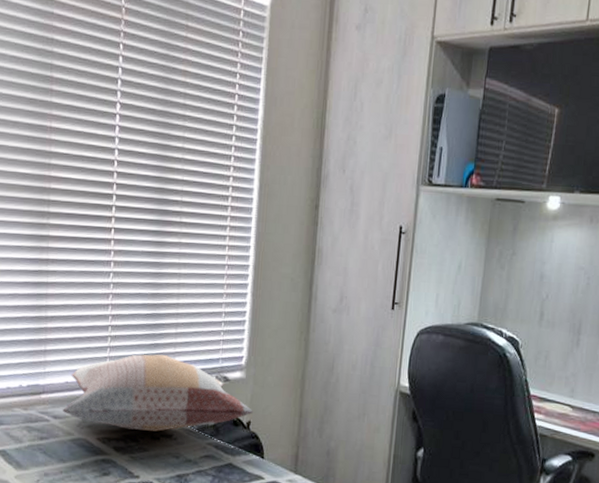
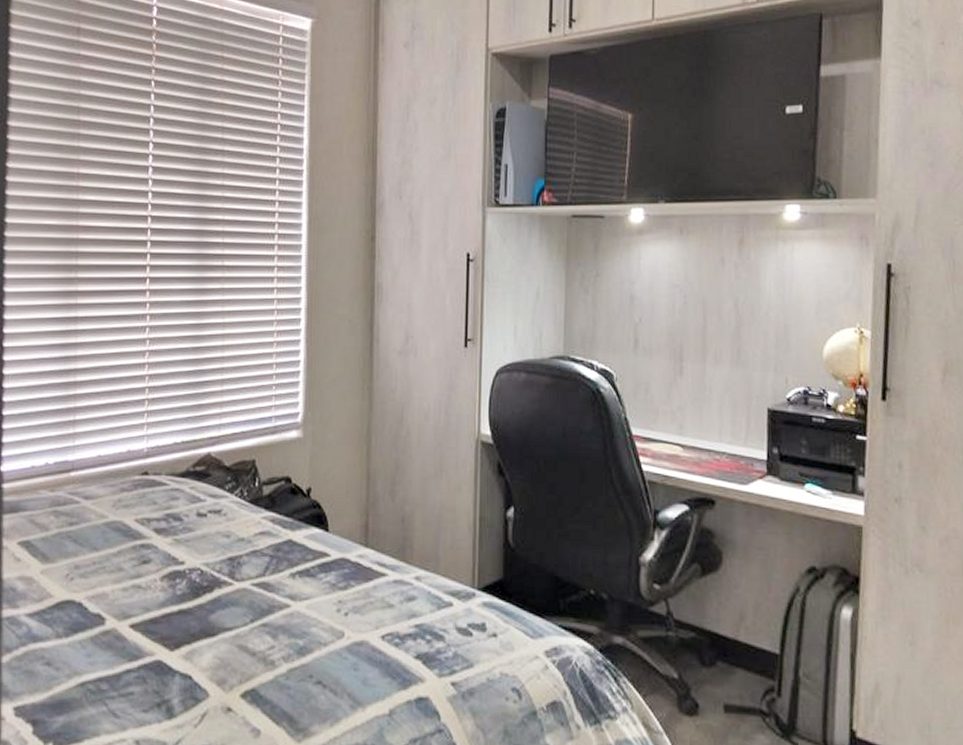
decorative pillow: present [63,354,254,432] -> none [95,417,314,507]

